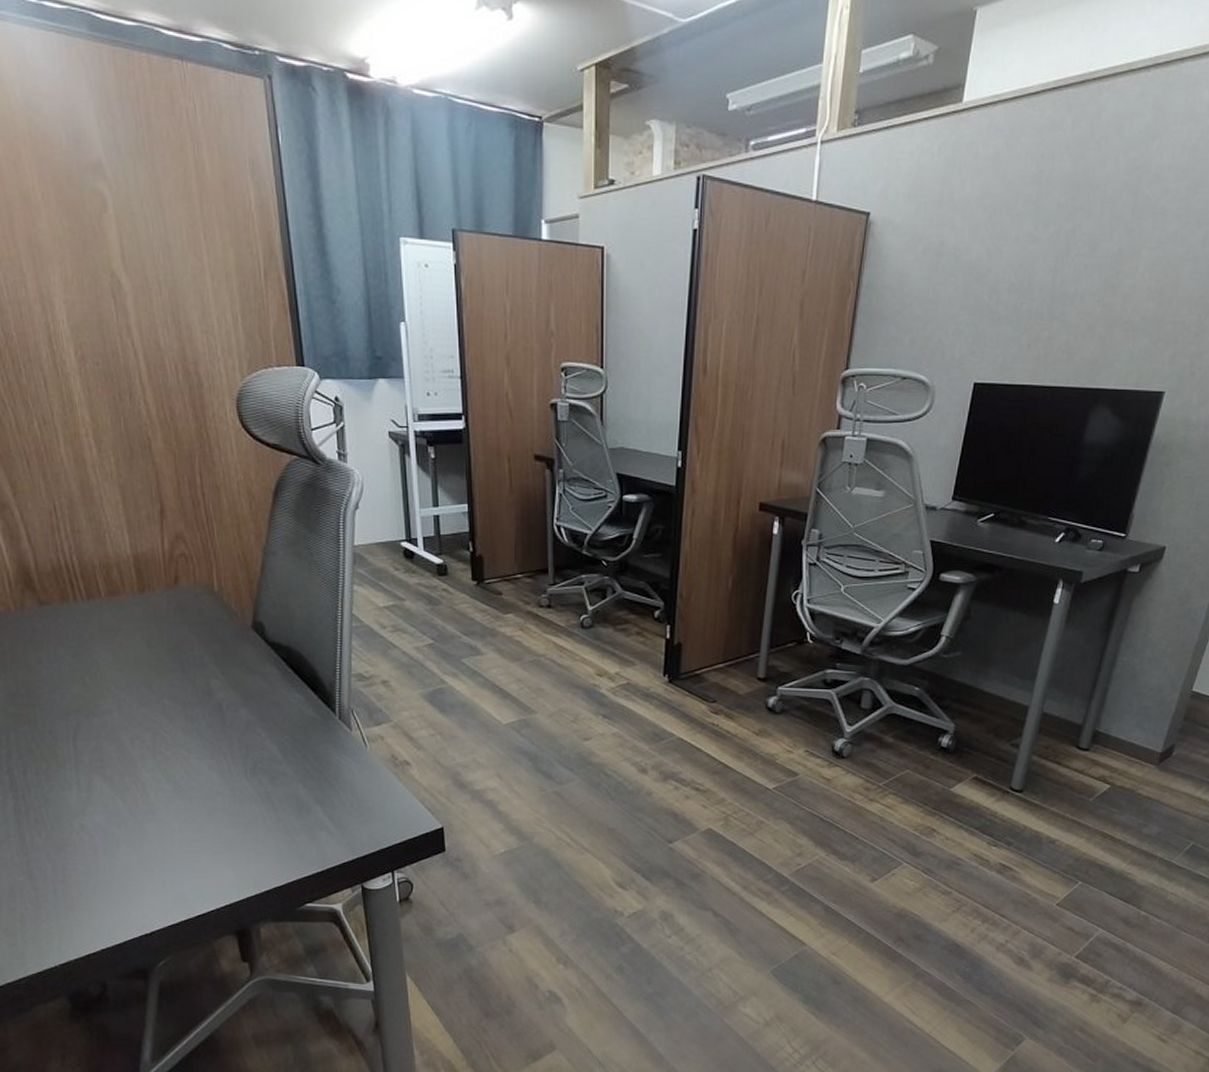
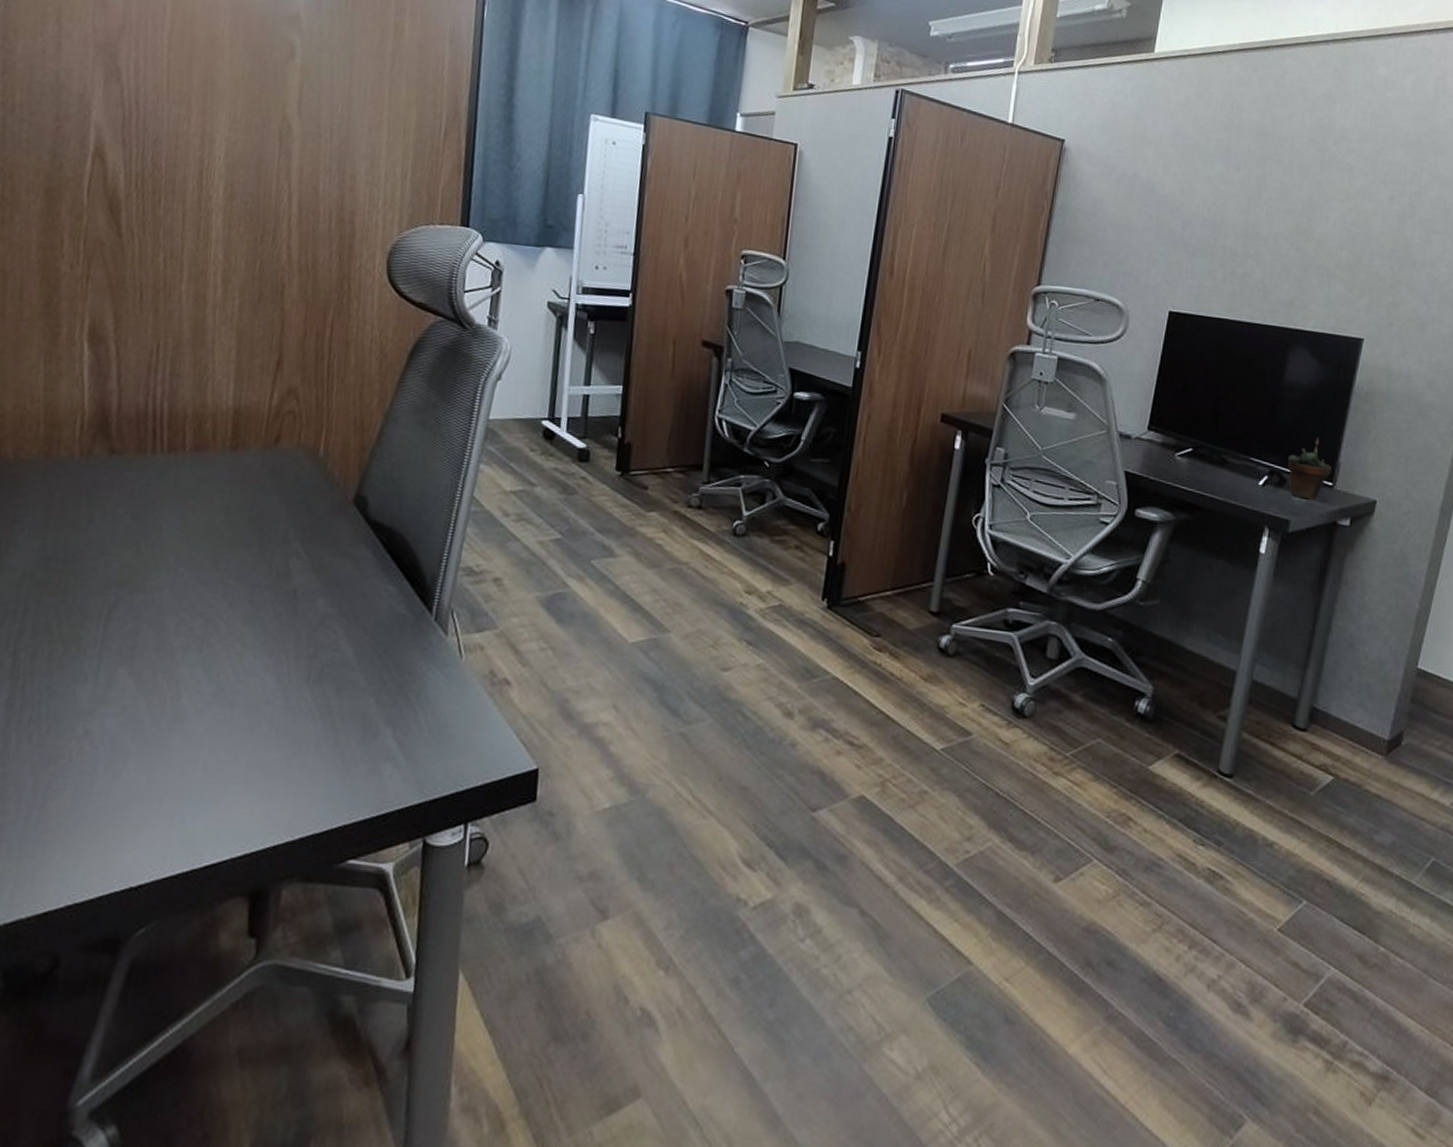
succulent plant: none [1083,492,1125,551] -> present [1287,436,1332,500]

